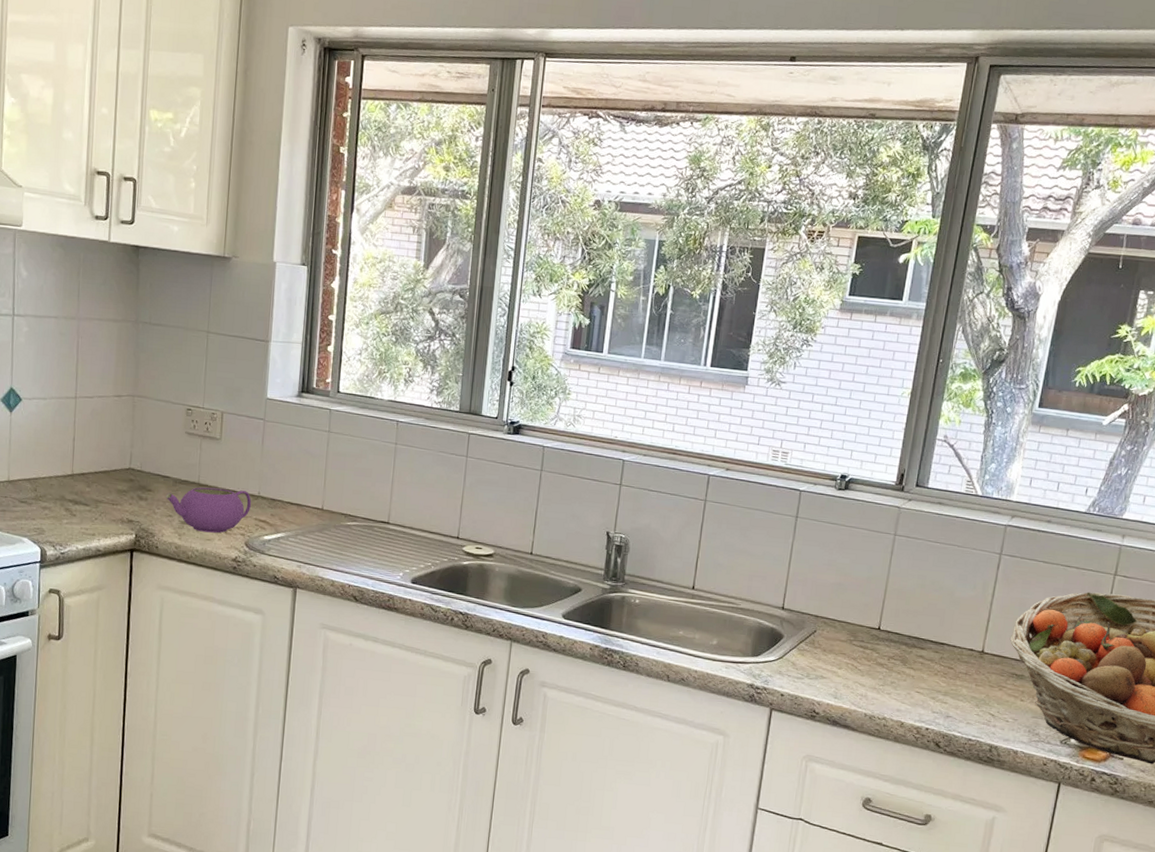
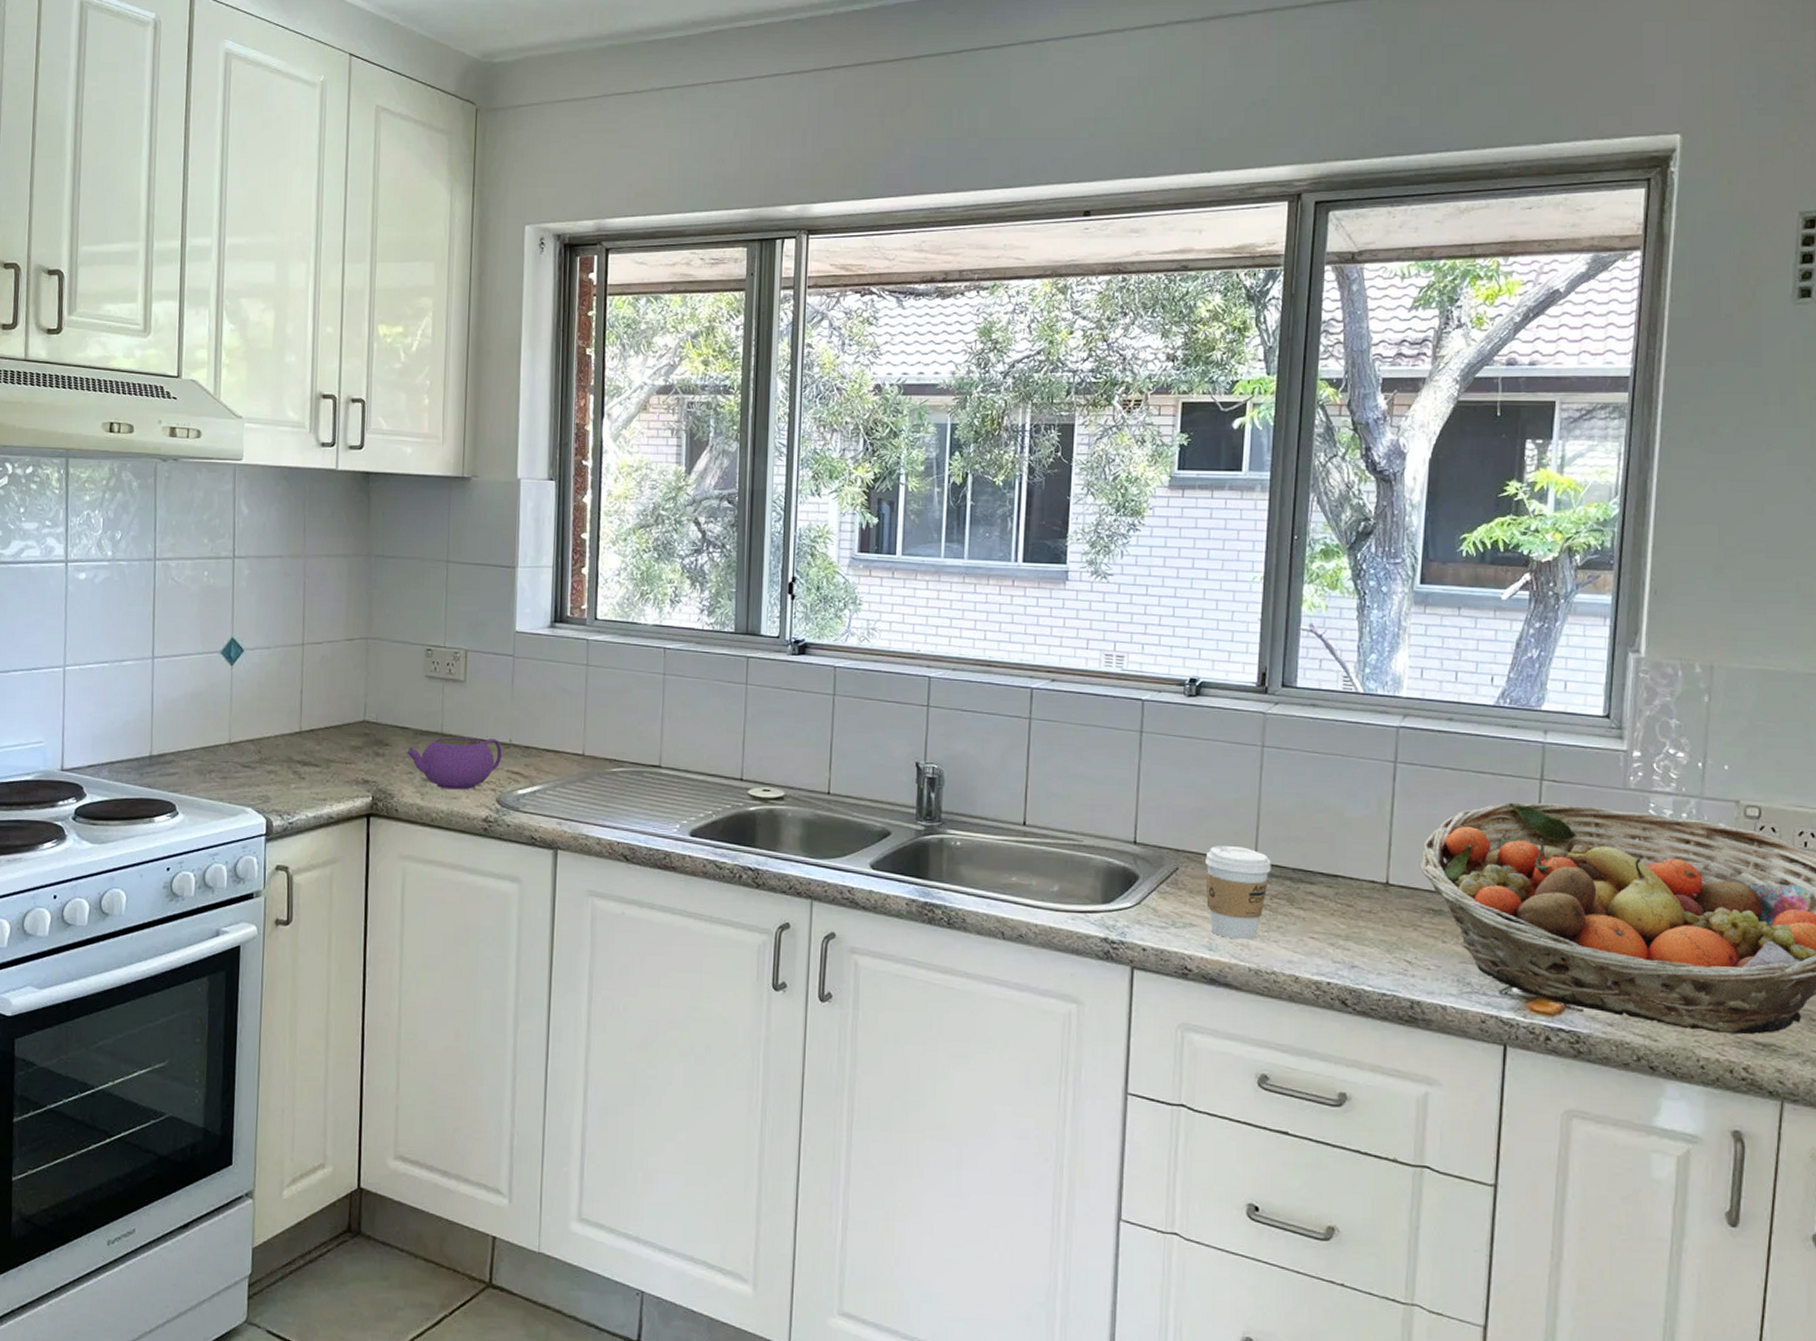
coffee cup: none [836,614,892,692] -> present [1205,845,1271,940]

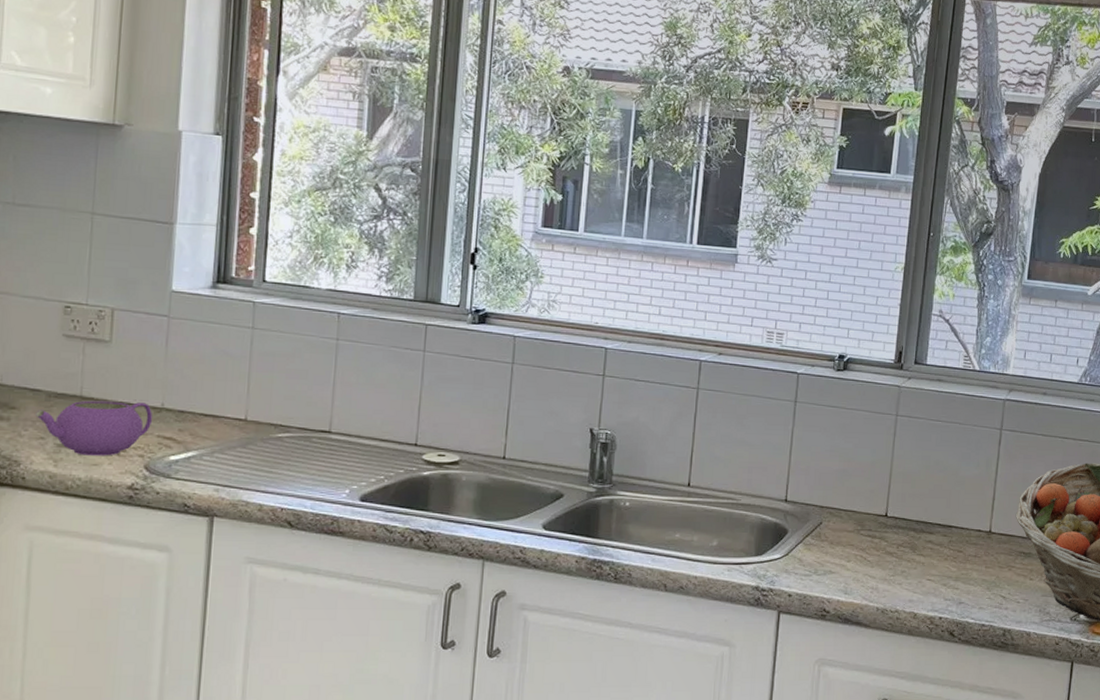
coffee cup: present [1205,845,1271,940] -> none [844,501,899,584]

